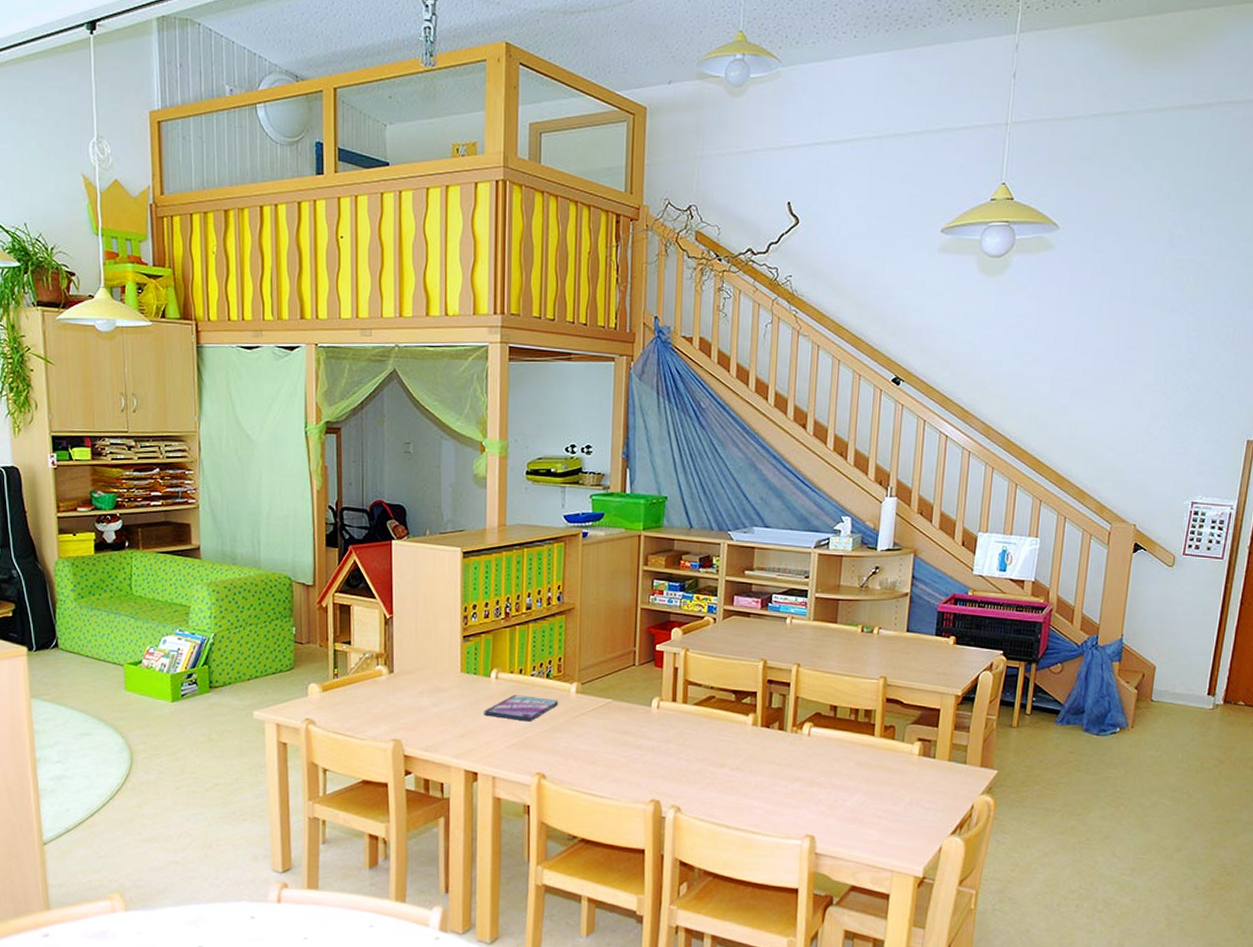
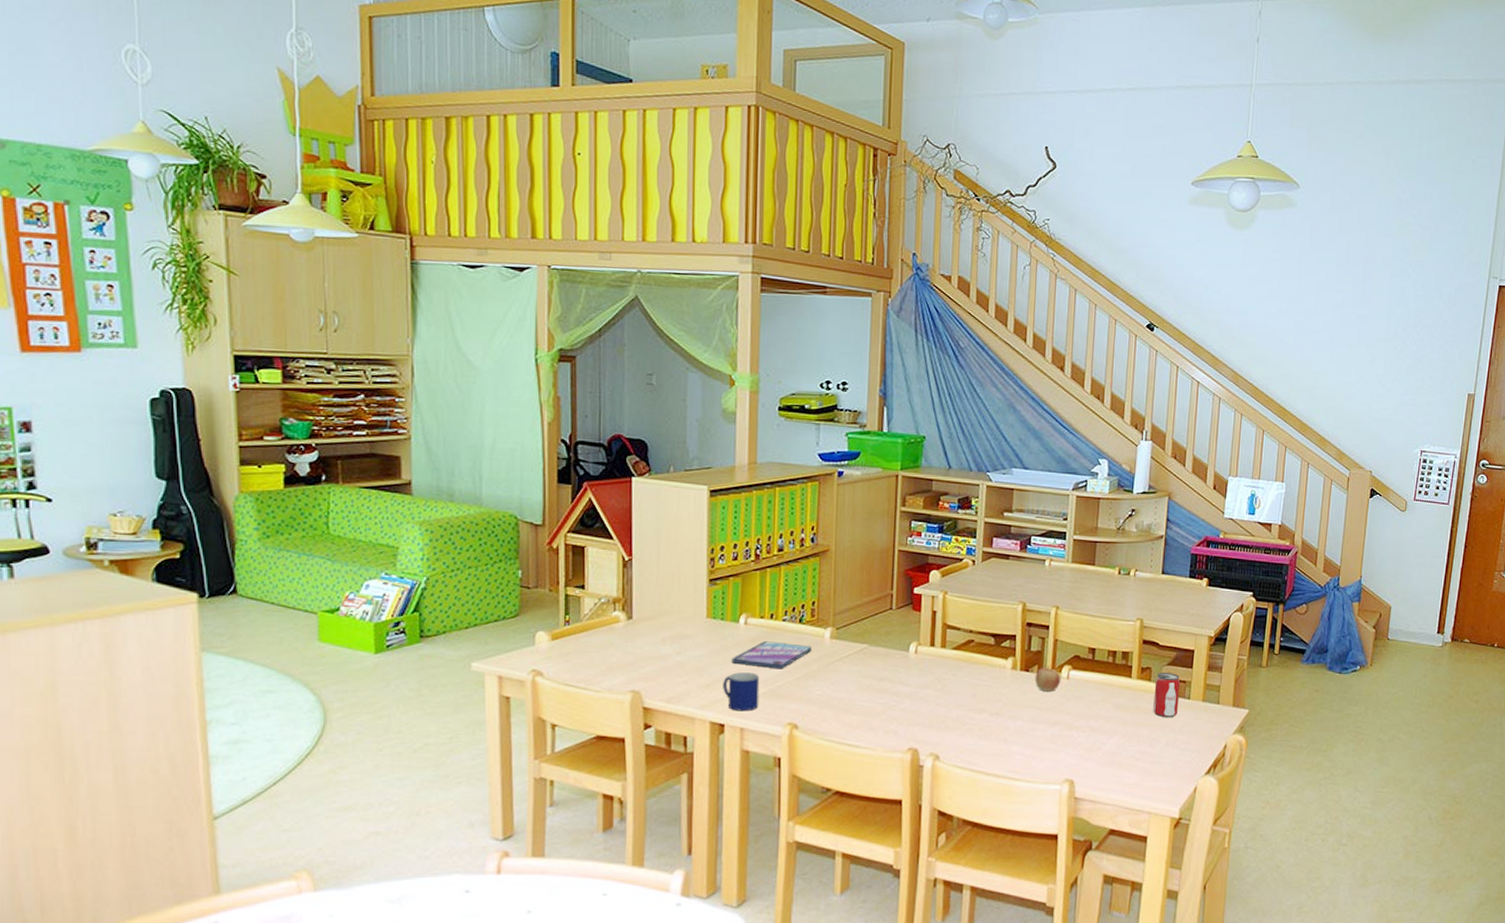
mug: none [476,724,510,761] -> present [723,672,760,711]
apple: none [775,722,802,748] -> present [1035,666,1061,691]
beverage can: none [896,730,925,777] -> present [1153,672,1181,718]

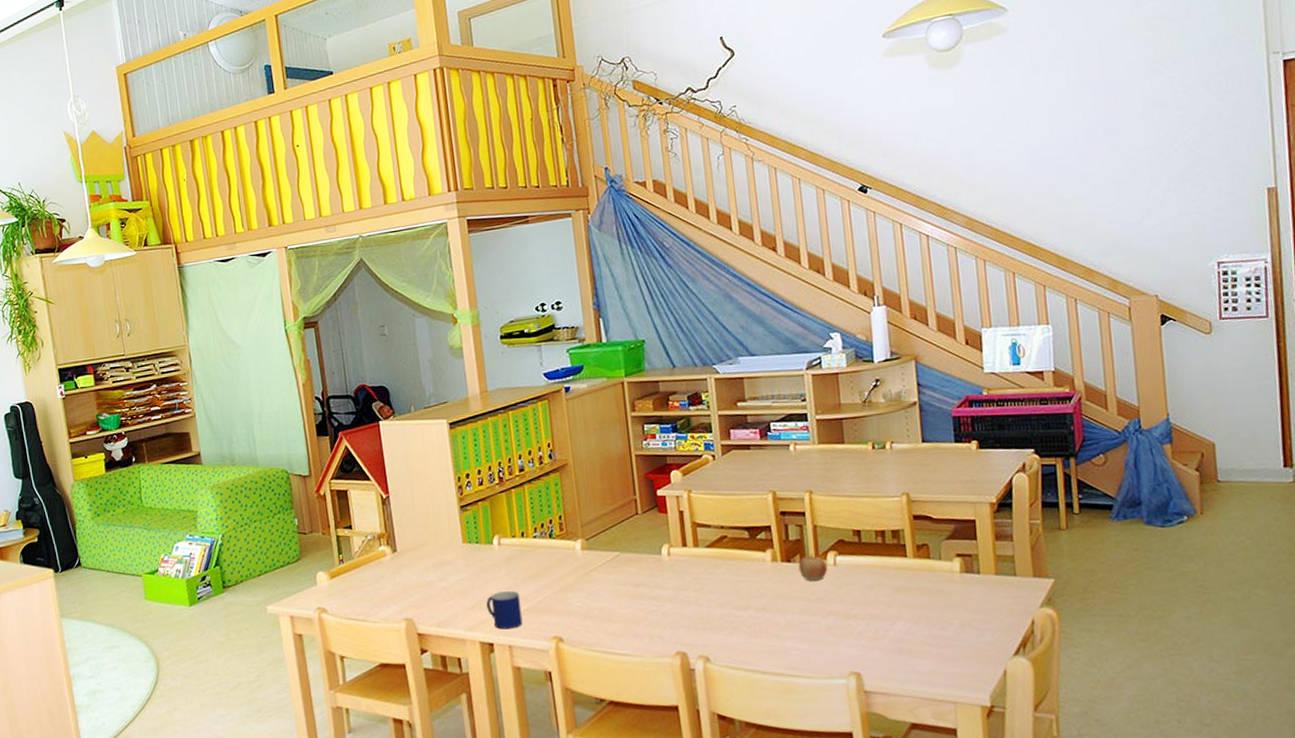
video game case: present [731,641,813,669] -> none [491,558,566,585]
beverage can: present [1153,672,1181,718] -> none [935,547,968,597]

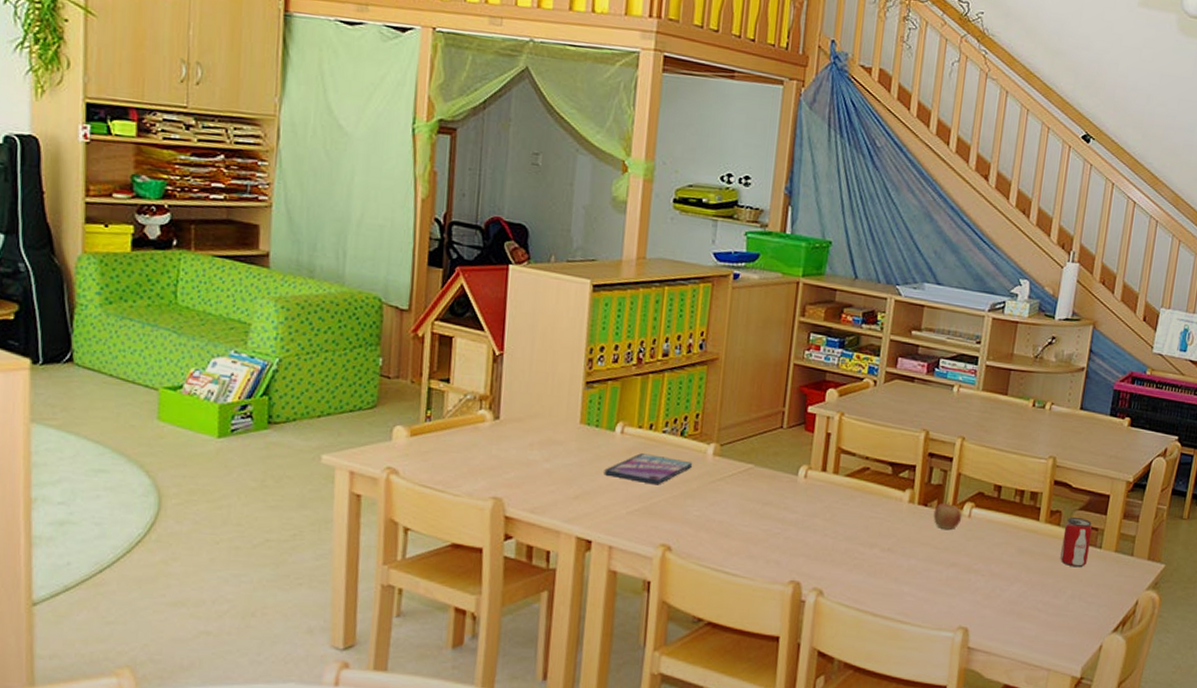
mug: present [486,591,523,630] -> none [592,485,634,529]
video game case: none [491,558,566,585] -> present [604,453,693,485]
beverage can: none [935,547,968,597] -> present [1060,517,1093,568]

